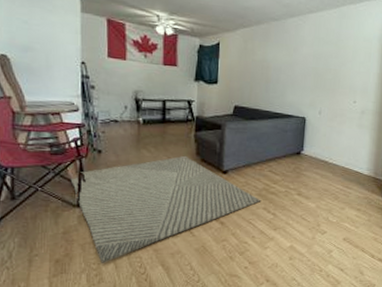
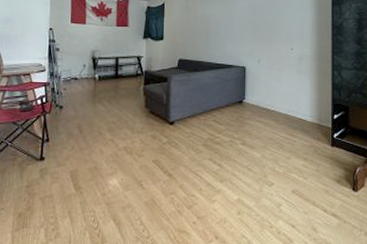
rug: present [69,155,260,263] -> none [34,108,206,217]

